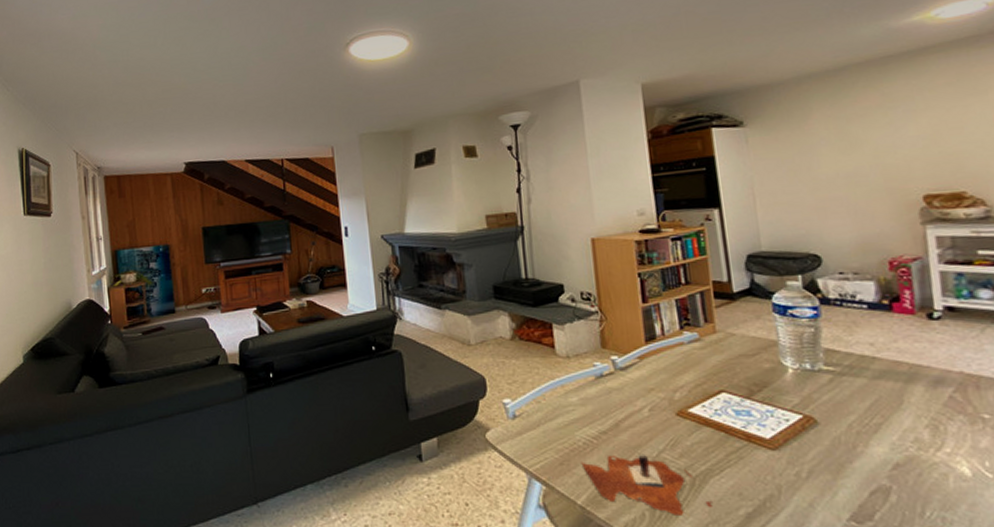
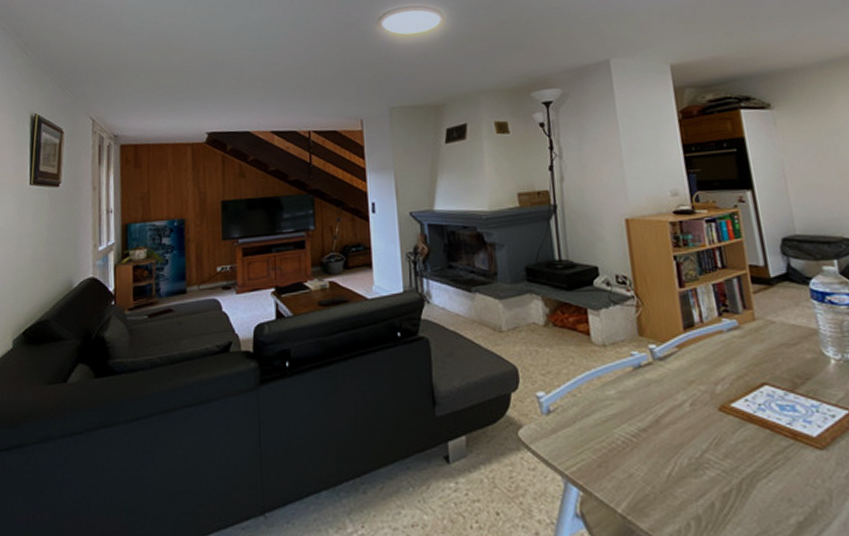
candle: present [581,454,714,515] -> none [620,454,763,525]

